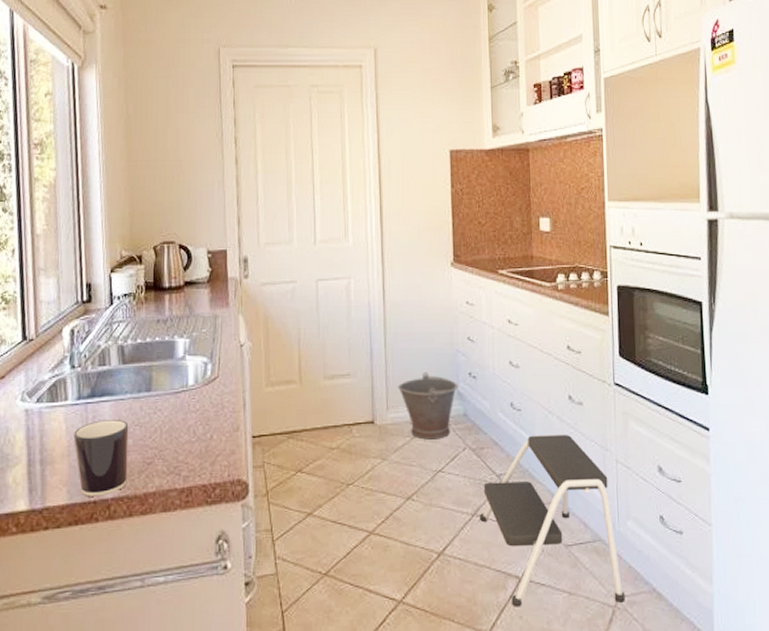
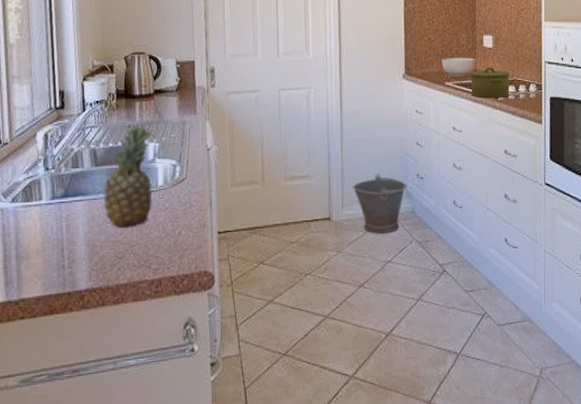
mug: present [73,420,129,496] -> none [48,218,101,288]
fruit: none [131,316,186,431] -> present [103,122,155,228]
step stool: present [480,434,625,607] -> none [424,228,548,379]
bowl: none [493,242,532,266] -> present [441,57,476,78]
cooking pot: none [525,252,571,288] -> present [469,67,510,99]

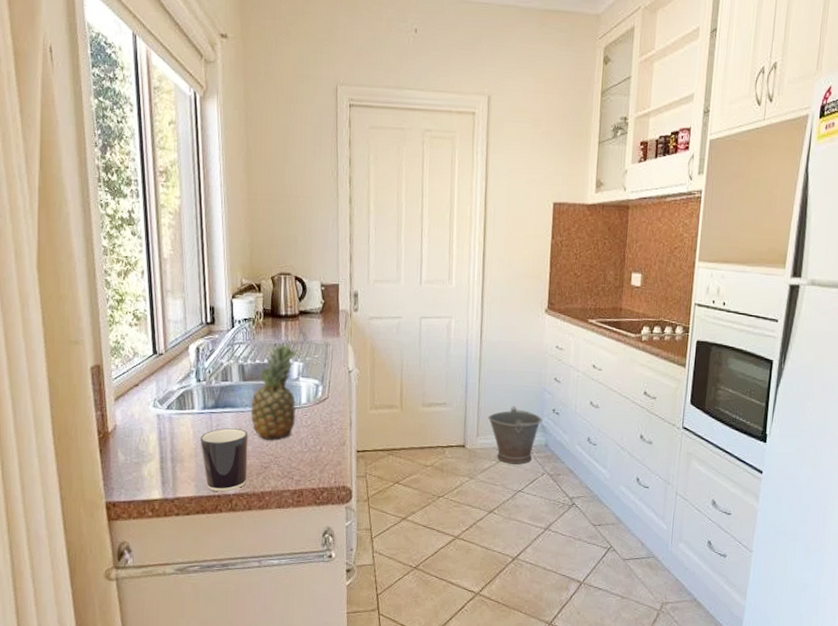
mug: none [48,218,101,288] -> present [200,428,248,492]
bowl: present [441,57,476,78] -> none [586,294,623,316]
cooking pot: present [469,67,510,99] -> none [614,306,657,339]

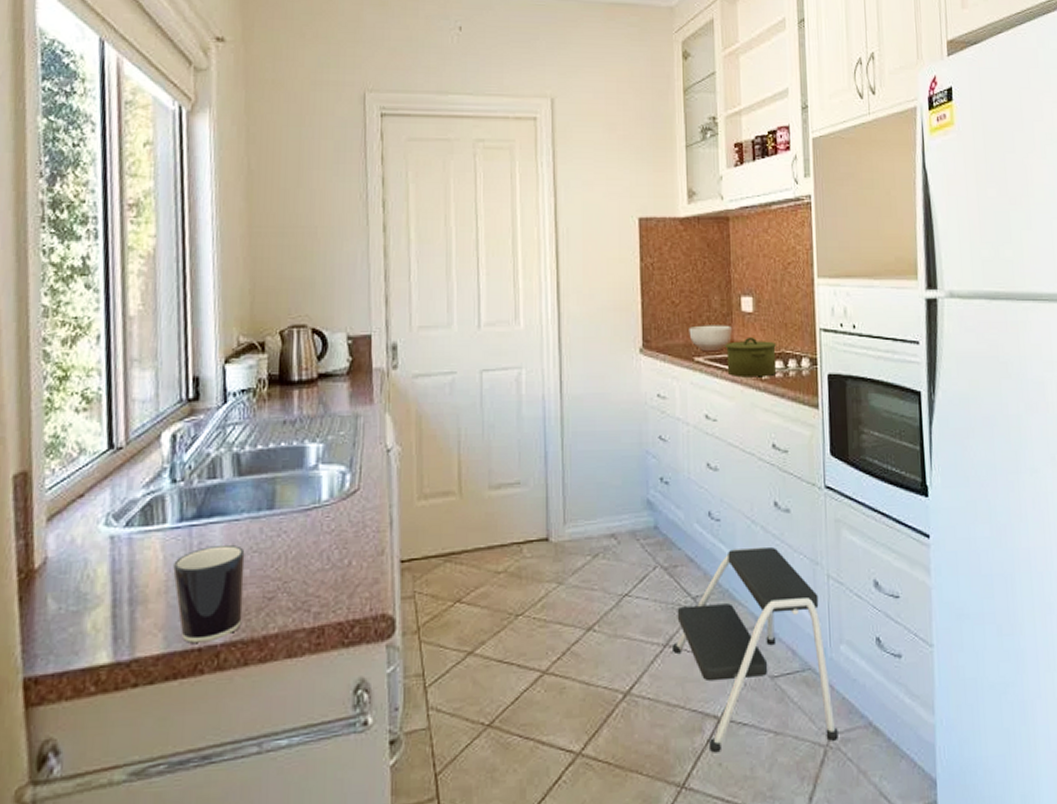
fruit: present [250,341,300,440] -> none [248,416,319,558]
bucket: present [487,406,543,465] -> none [576,478,648,558]
step stool: none [551,466,670,608] -> present [673,546,838,753]
bowl: none [586,294,623,316] -> present [689,325,733,352]
cooking pot: none [614,306,657,339] -> present [725,336,776,378]

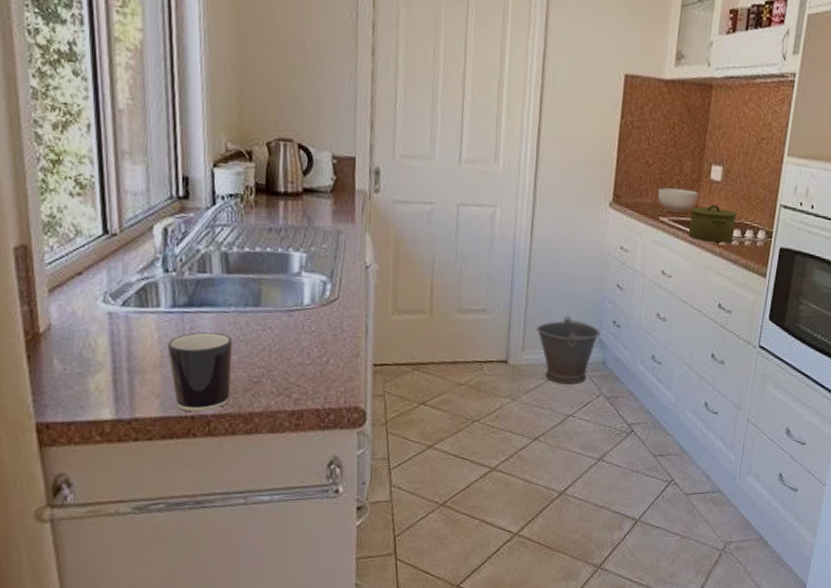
bucket: none [576,478,648,558] -> present [536,316,601,385]
step stool: present [673,546,838,753] -> none [605,389,737,547]

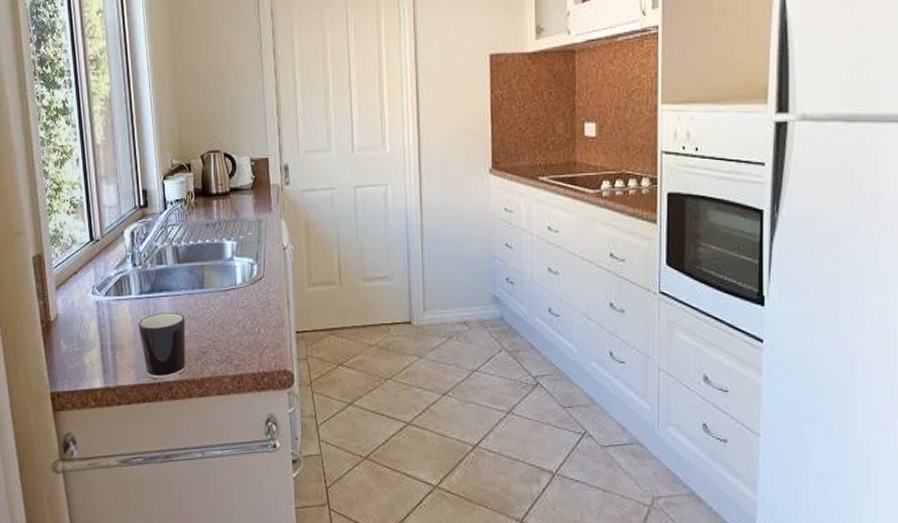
bucket: present [536,316,601,385] -> none [434,277,495,341]
bowl: present [658,187,700,215] -> none [534,148,576,172]
cooking pot: present [687,204,737,244] -> none [568,159,617,195]

